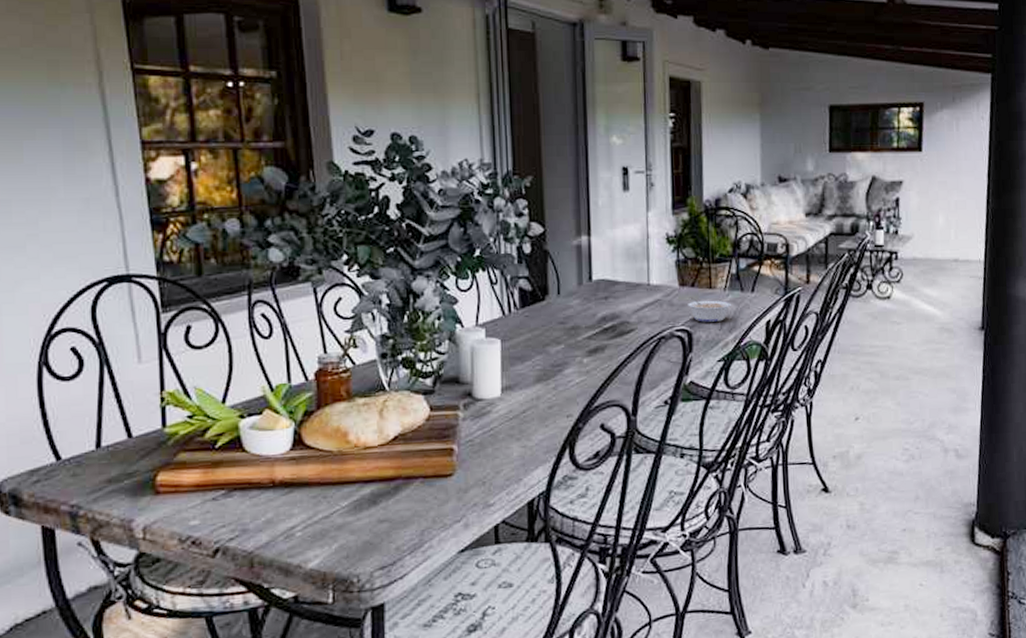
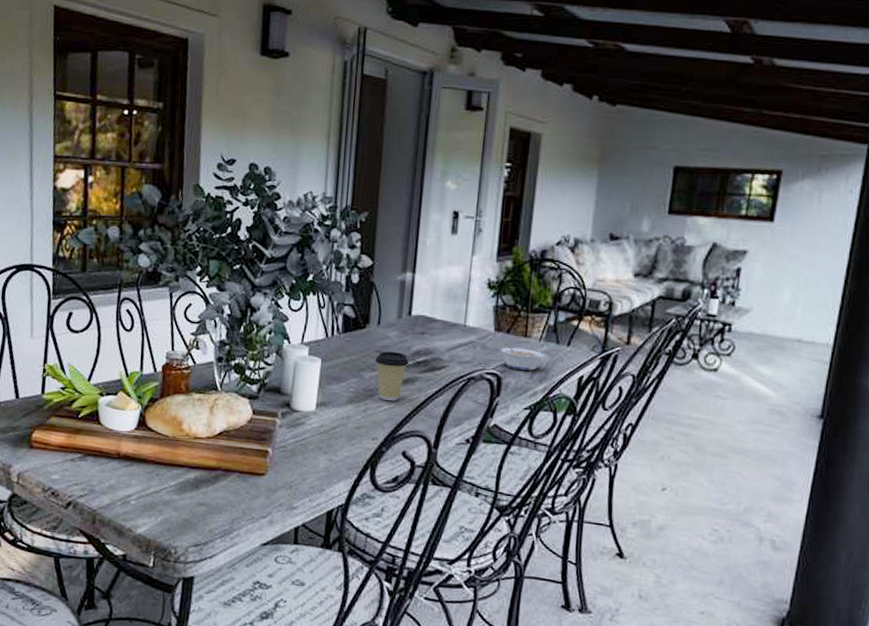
coffee cup: none [559,321,596,374] -> present [375,351,409,401]

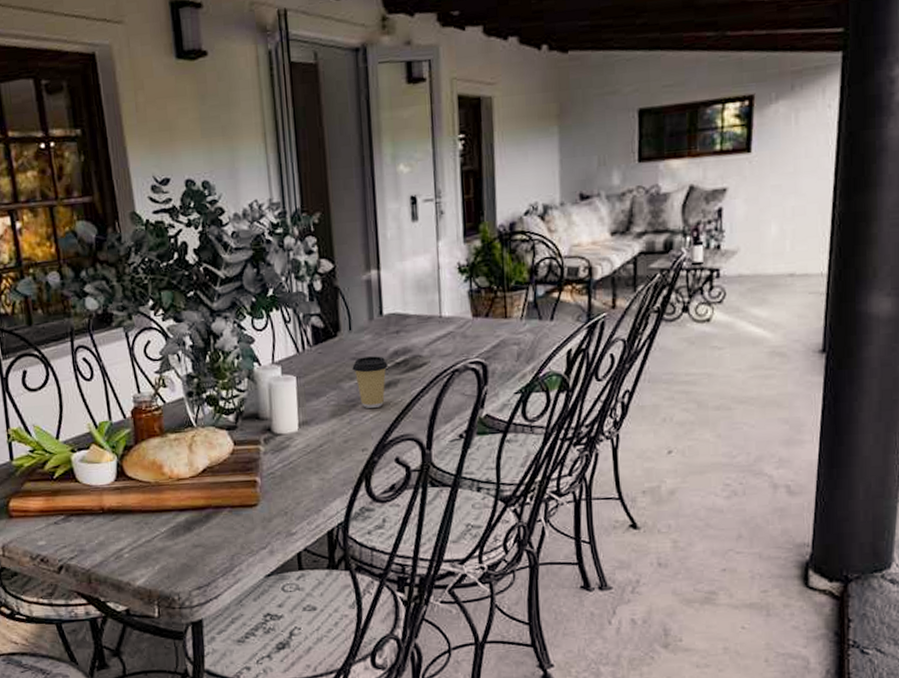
legume: present [501,343,545,371] -> none [482,328,528,354]

